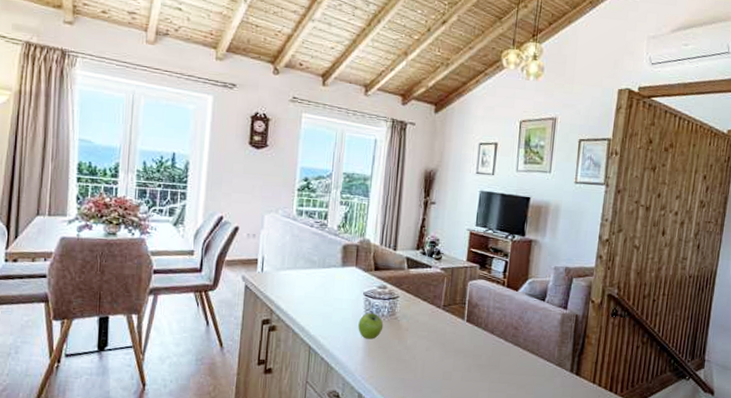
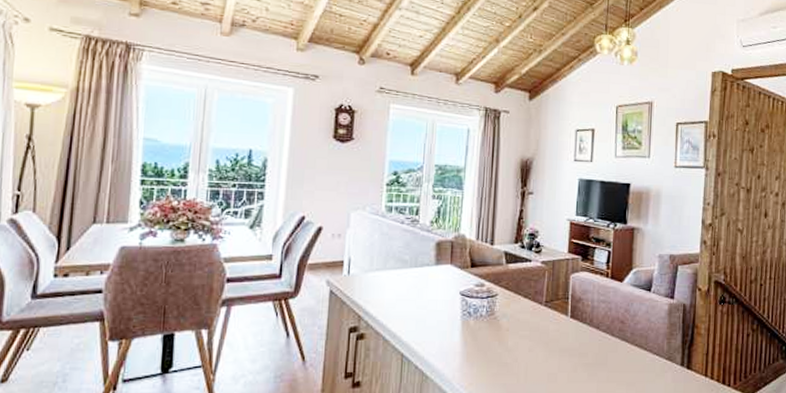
fruit: present [358,312,384,339] -> none [455,313,482,343]

